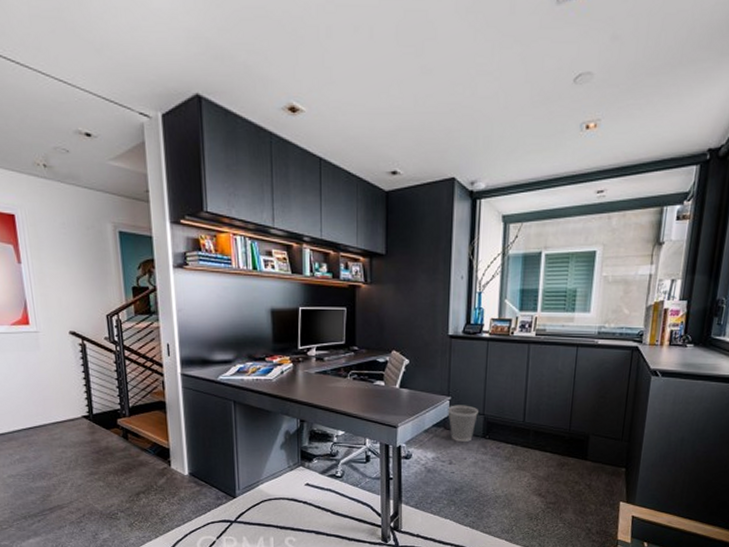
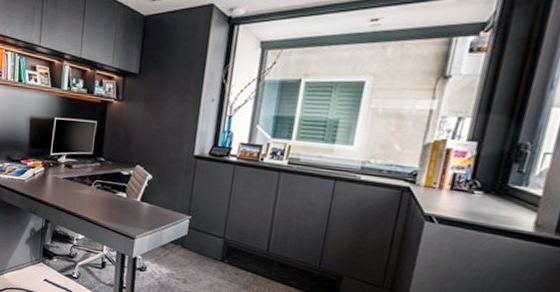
wastebasket: present [448,405,479,442] -> none [186,224,220,263]

